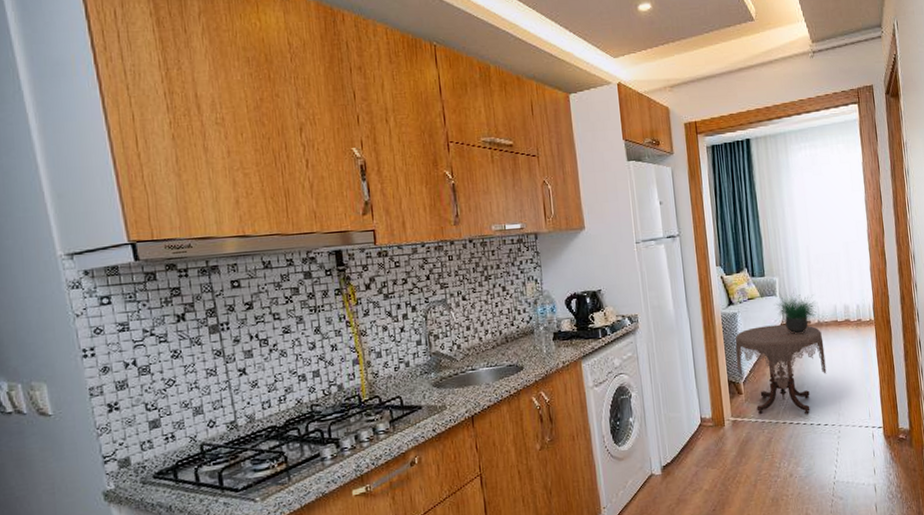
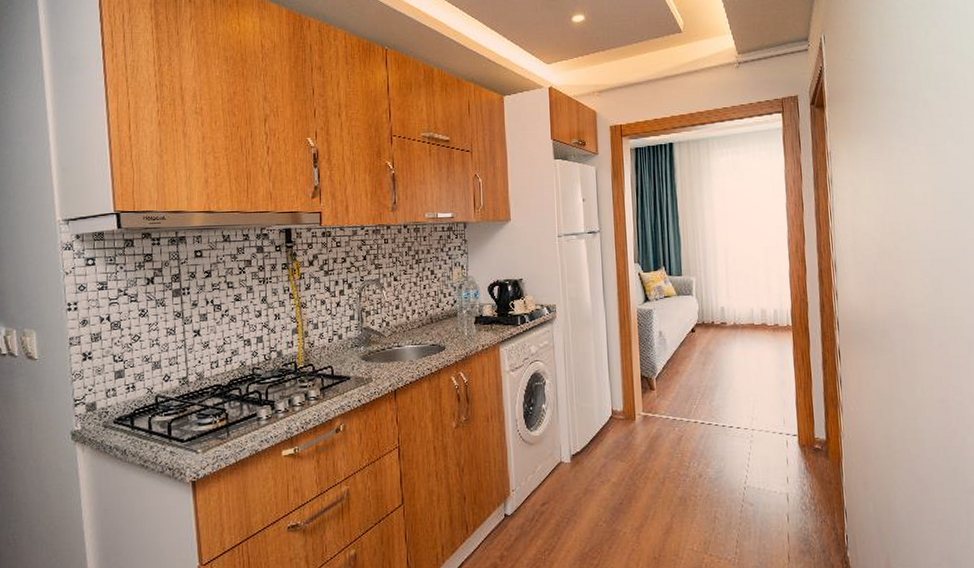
side table: present [735,324,827,414] -> none [649,323,741,415]
potted plant: present [774,291,817,334] -> none [690,292,733,334]

